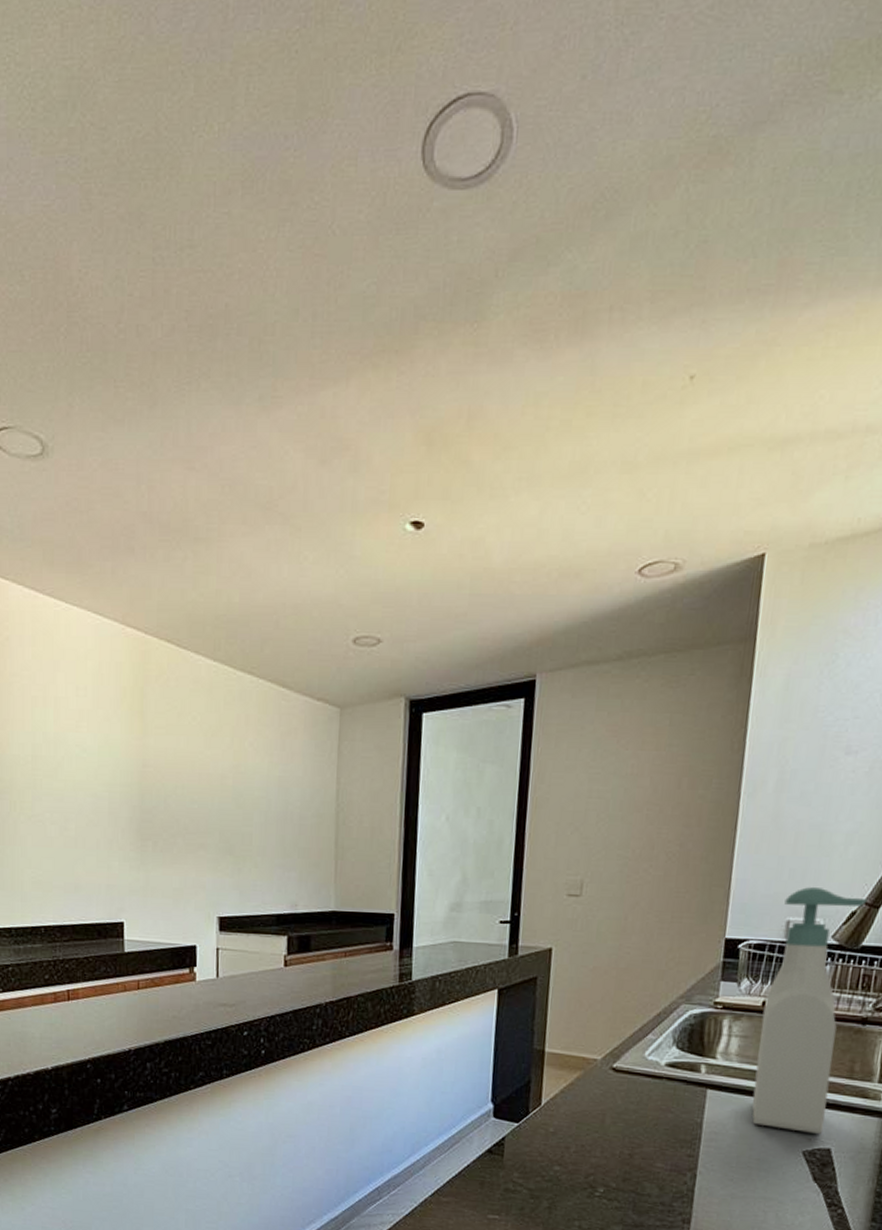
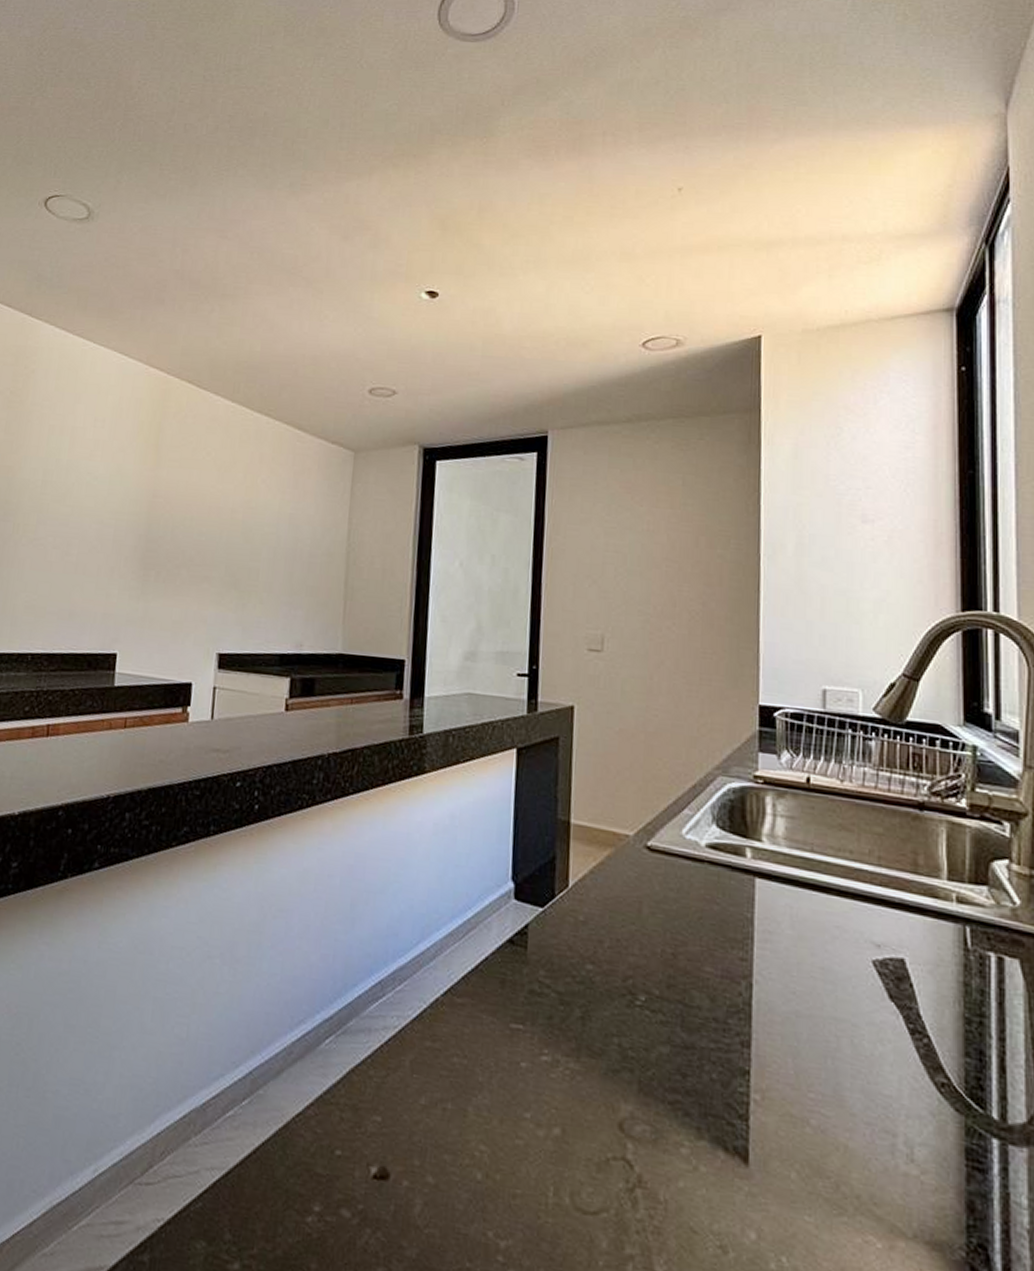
soap bottle: present [752,887,868,1135] -> none [807,655,906,941]

